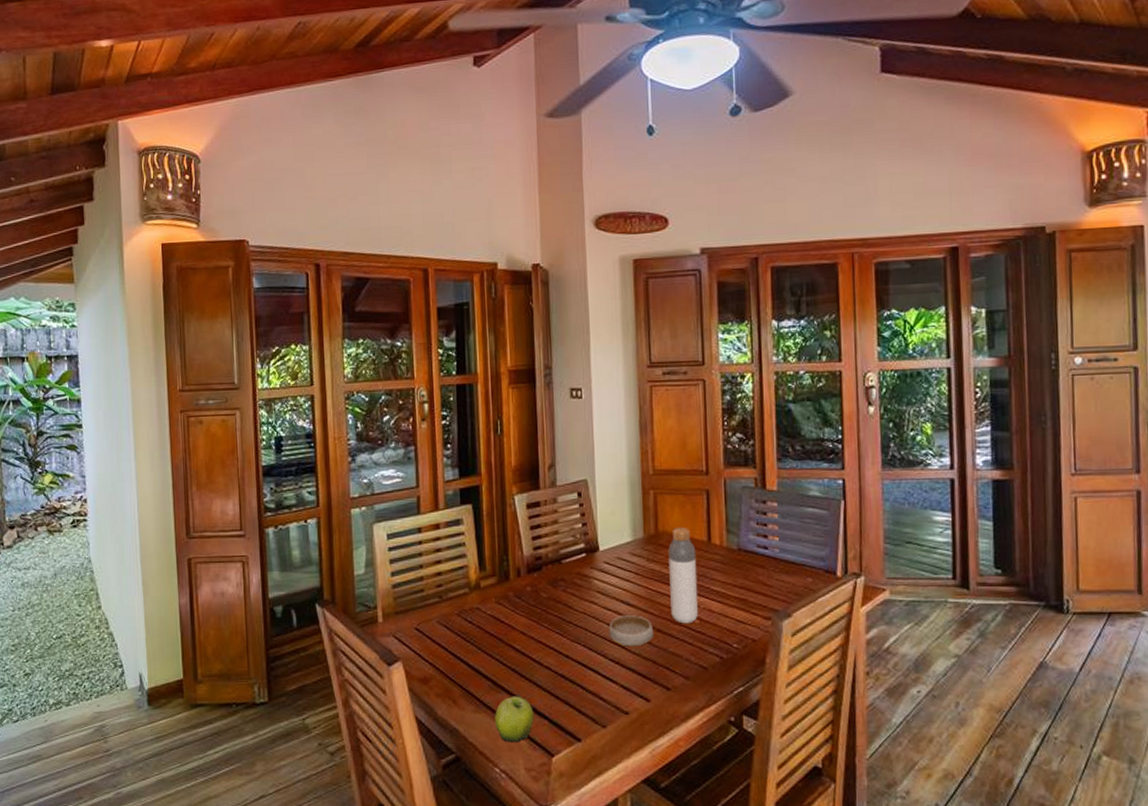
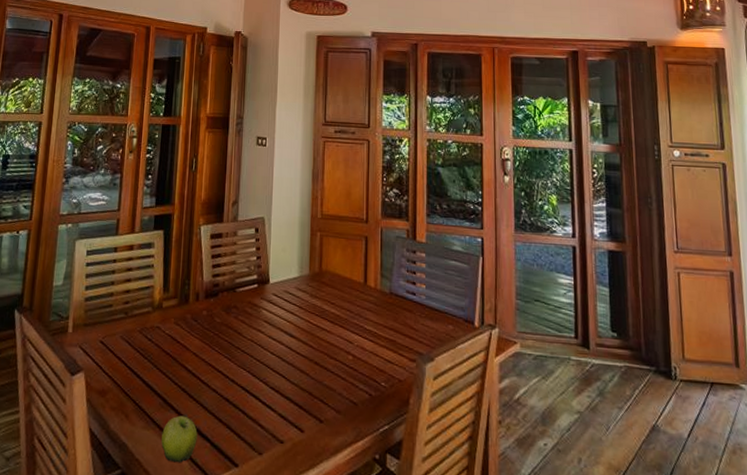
bowl: present [608,615,654,647] -> none [272,346,312,377]
bottle: present [668,526,698,624] -> none [328,267,354,359]

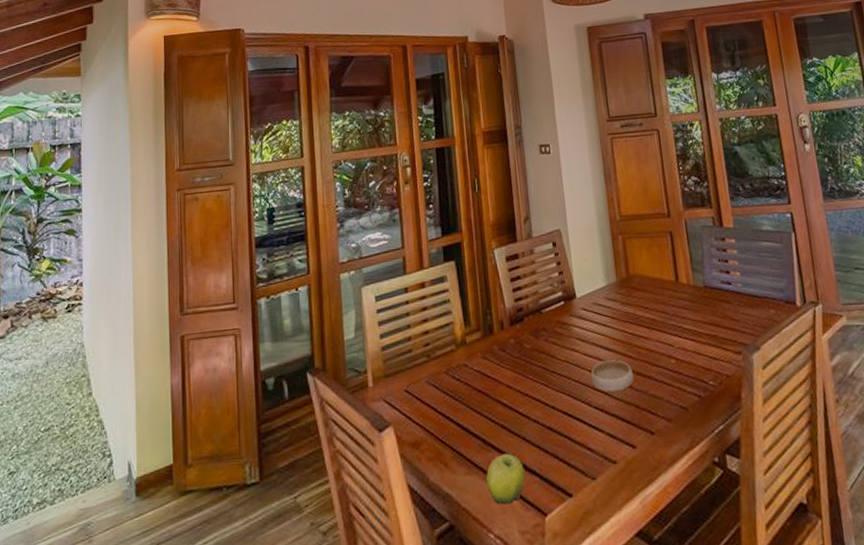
bowl: none [272,346,312,377] -> present [590,359,635,393]

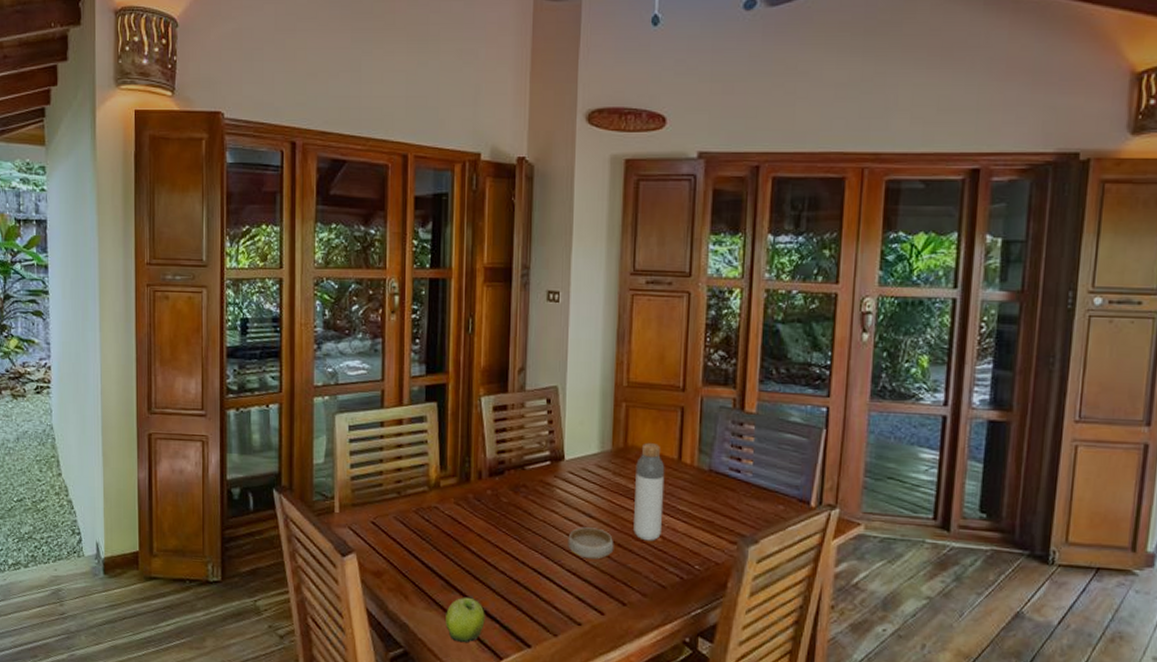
bottle: none [640,268,674,365] -> present [634,442,665,541]

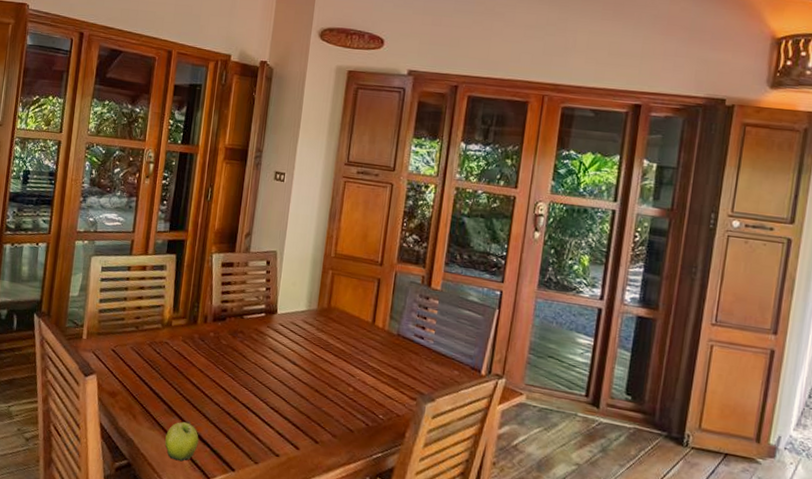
bowl: present [567,527,614,560] -> none [273,372,313,401]
bottle: present [634,442,665,541] -> none [330,305,361,390]

